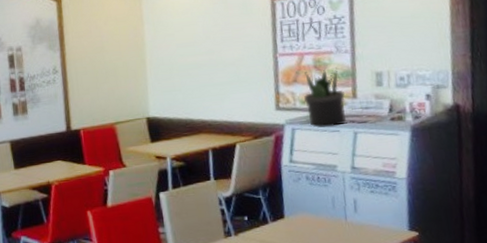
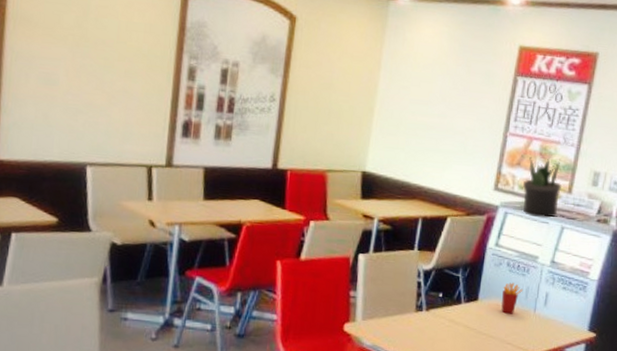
french fries: none [307,195,329,226] -> present [501,282,523,314]

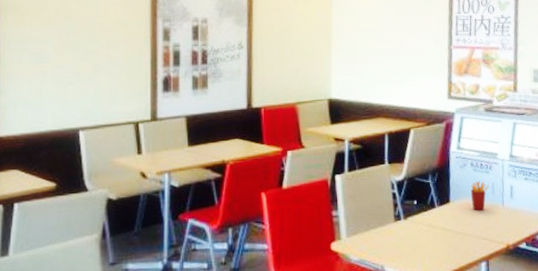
planter: present [523,154,563,218] -> none [473,62,508,118]

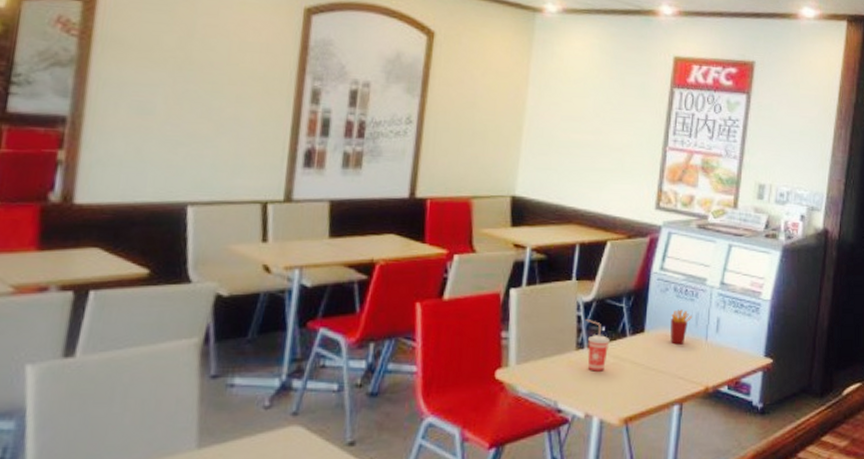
beverage cup: none [399,194,422,239] -> present [585,318,610,371]

